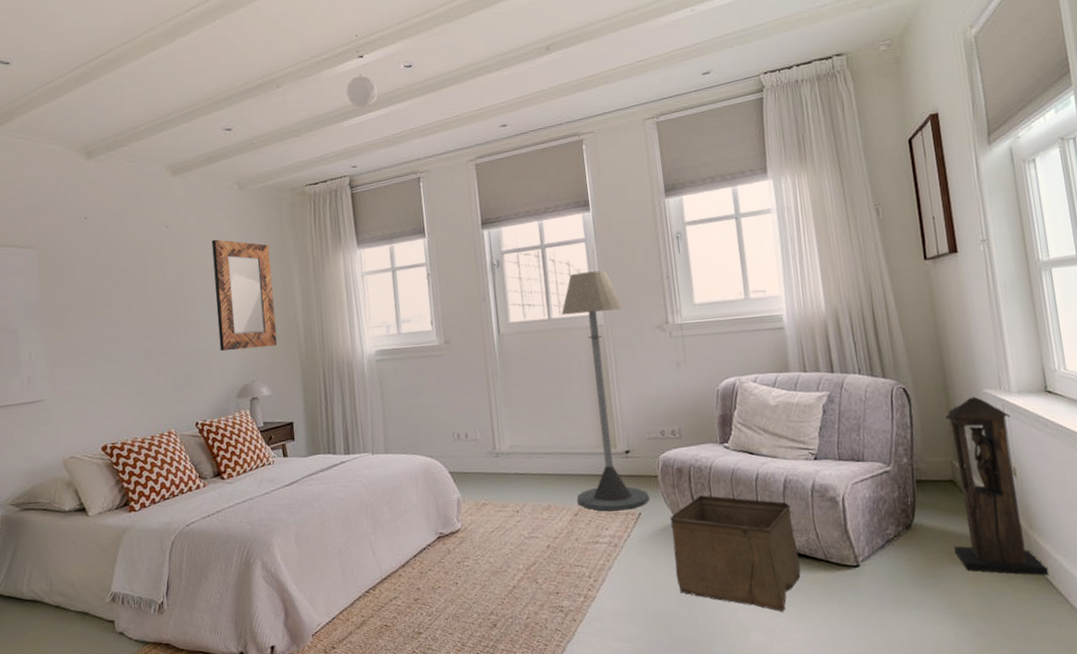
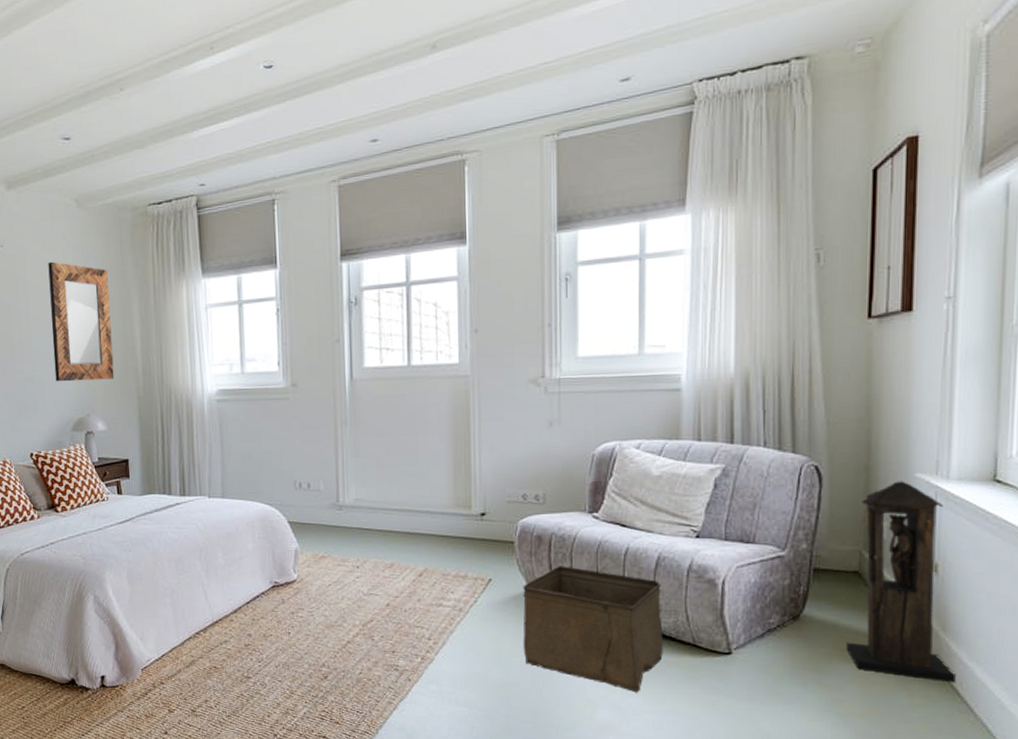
pendant lamp: present [346,34,378,108] -> none [197,27,233,116]
floor lamp: present [561,270,650,511] -> none [422,313,503,575]

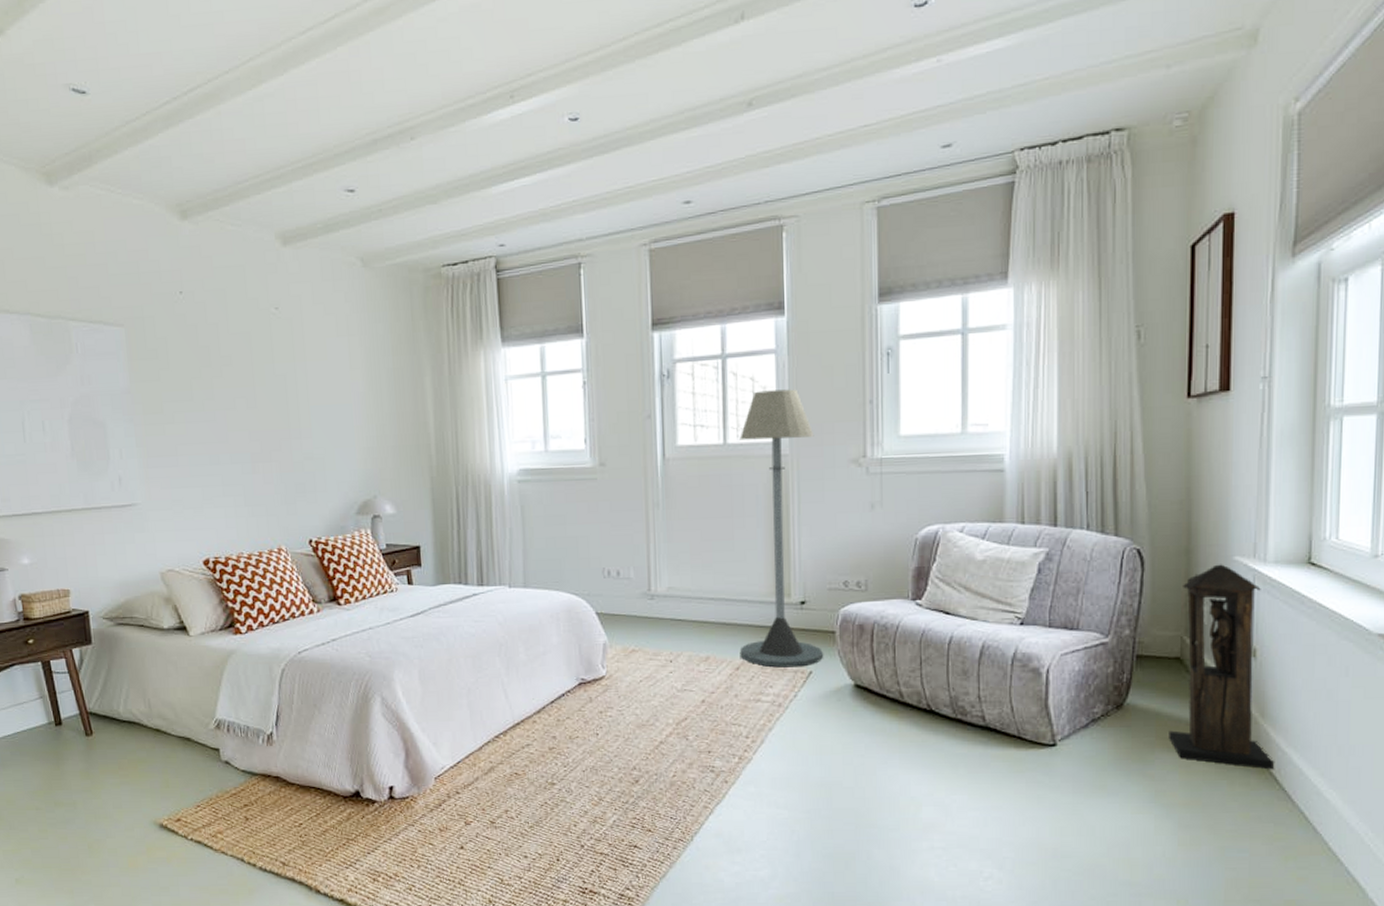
home mirror: present [48,261,115,382] -> none [329,326,404,460]
floor lamp: none [422,313,503,575] -> present [739,389,824,668]
storage bin: present [523,566,663,694] -> none [845,656,988,790]

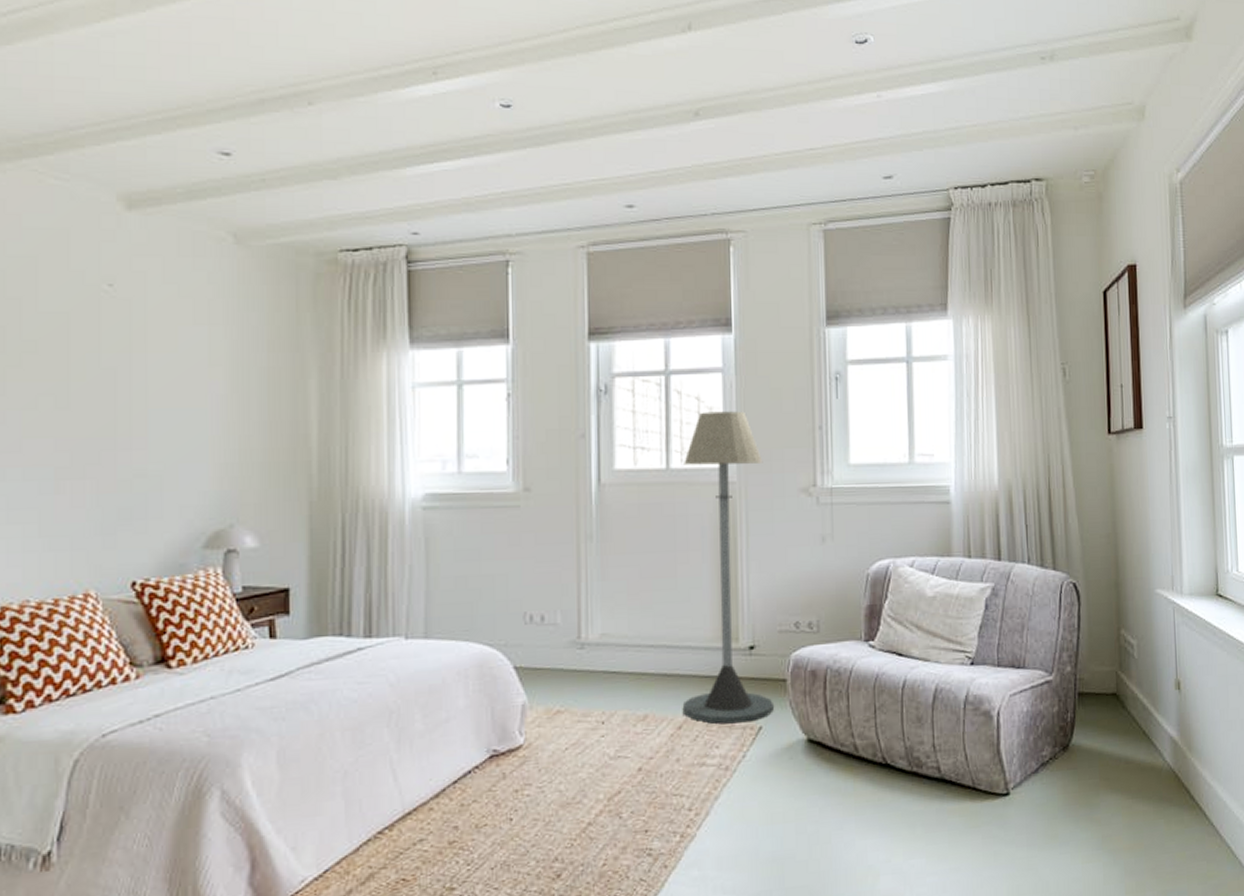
lantern: present [1169,564,1275,770] -> none [1111,597,1204,805]

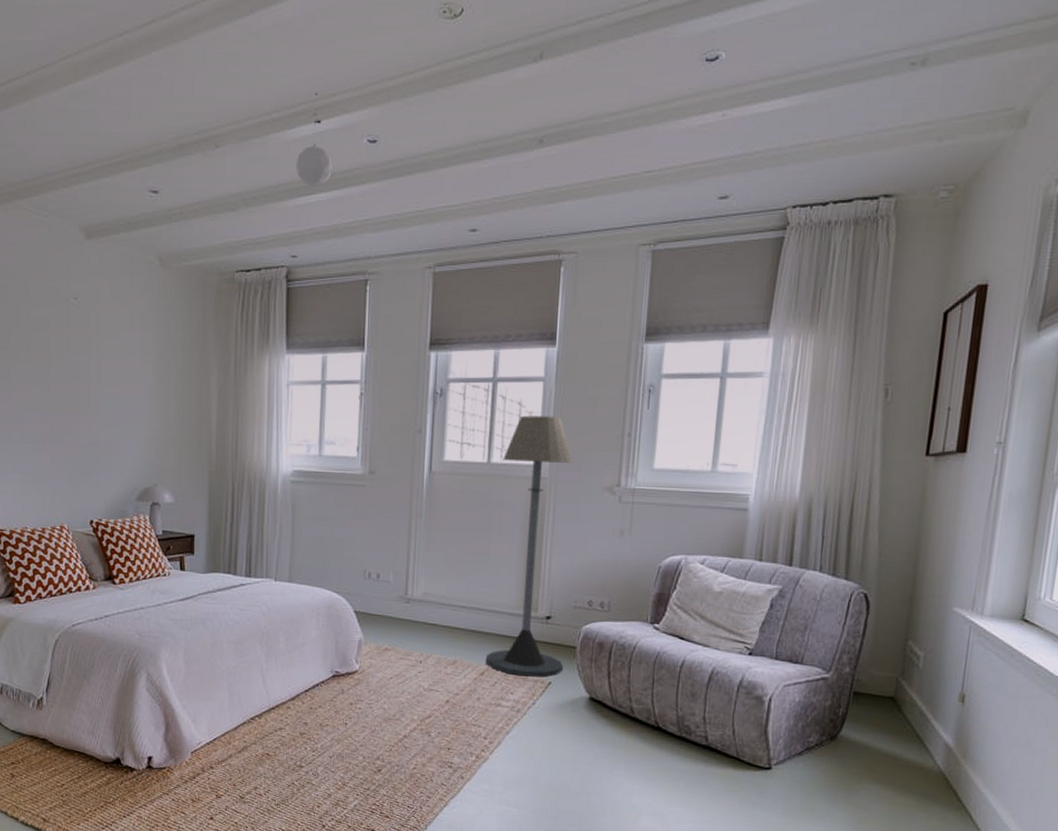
pendant lamp: none [413,49,460,153] -> present [295,92,333,186]

